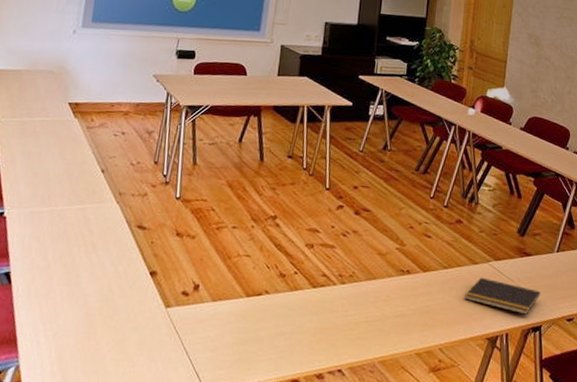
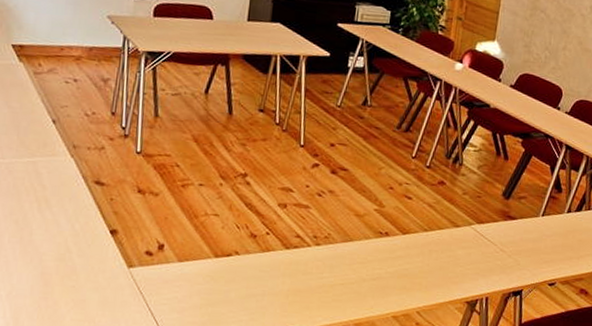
notepad: present [465,277,541,315] -> none [445,240,524,279]

